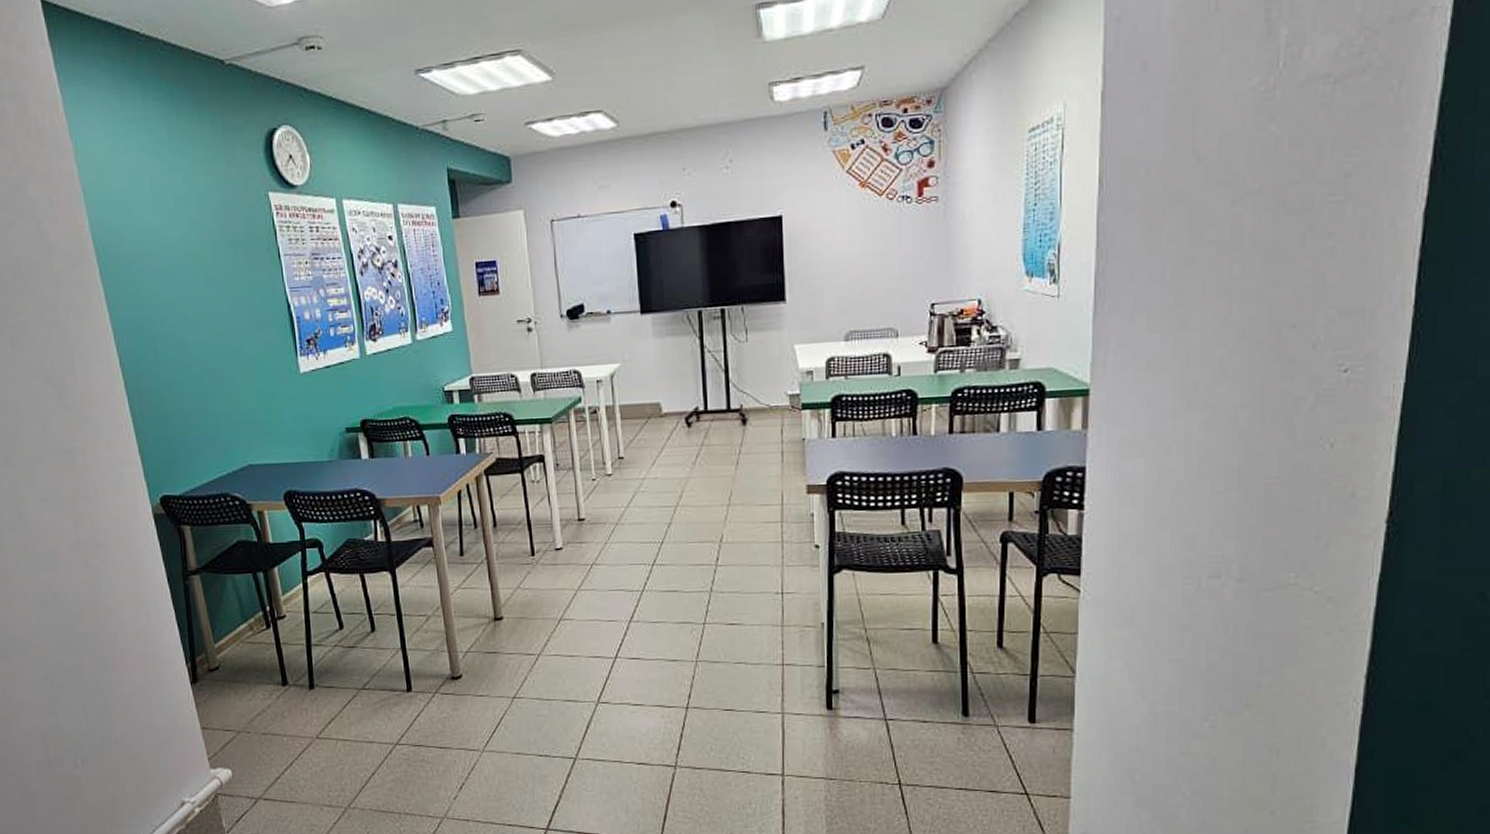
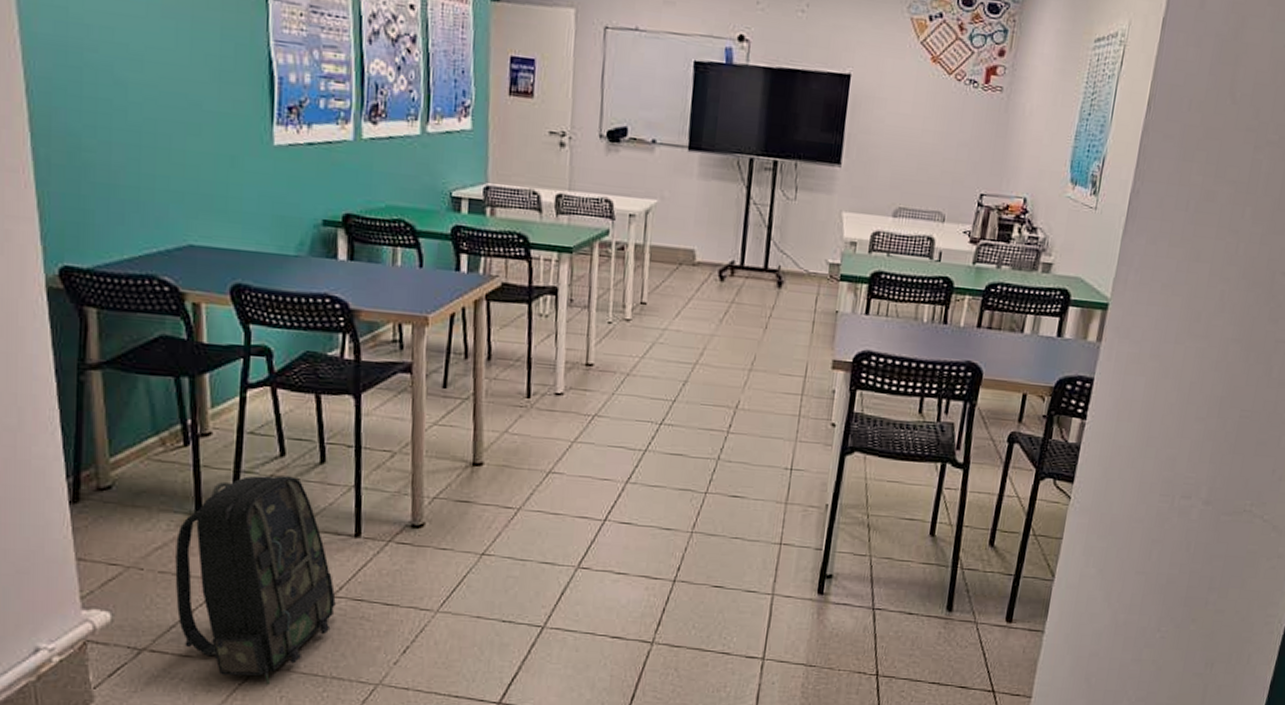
backpack: none [271,645,400,823] -> present [175,475,336,685]

